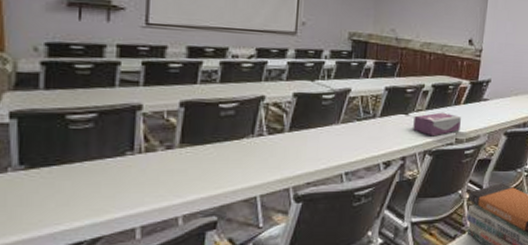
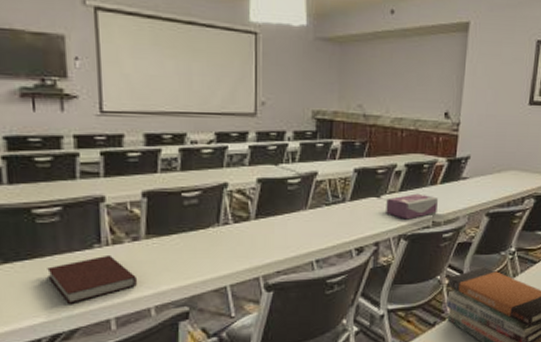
notebook: none [75,162,167,211] -> present [47,254,137,304]

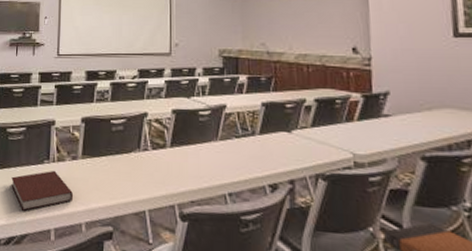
tissue box: present [386,193,438,220] -> none [298,130,358,158]

